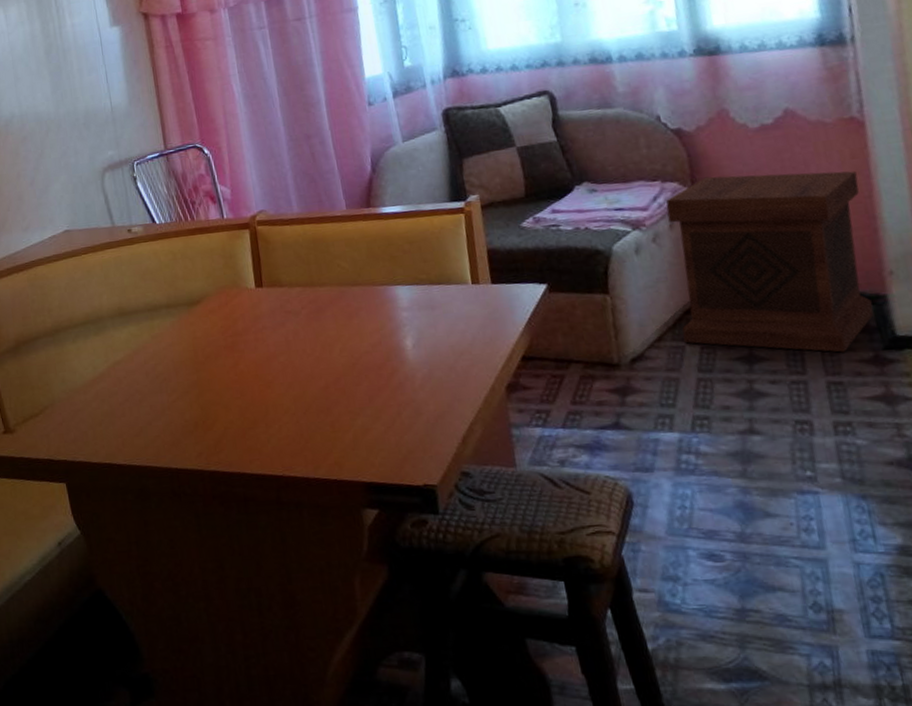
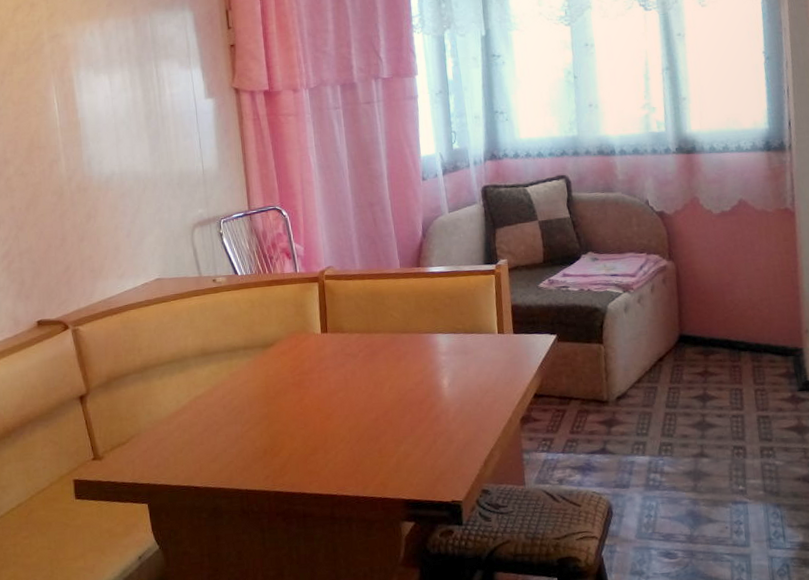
side table: present [666,171,874,353] -> none [649,250,793,393]

